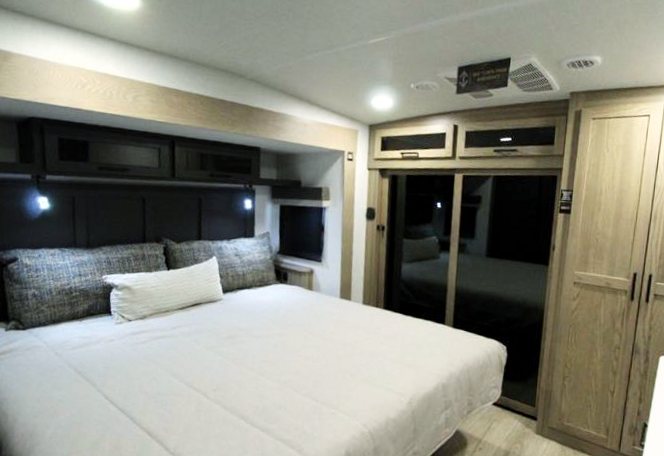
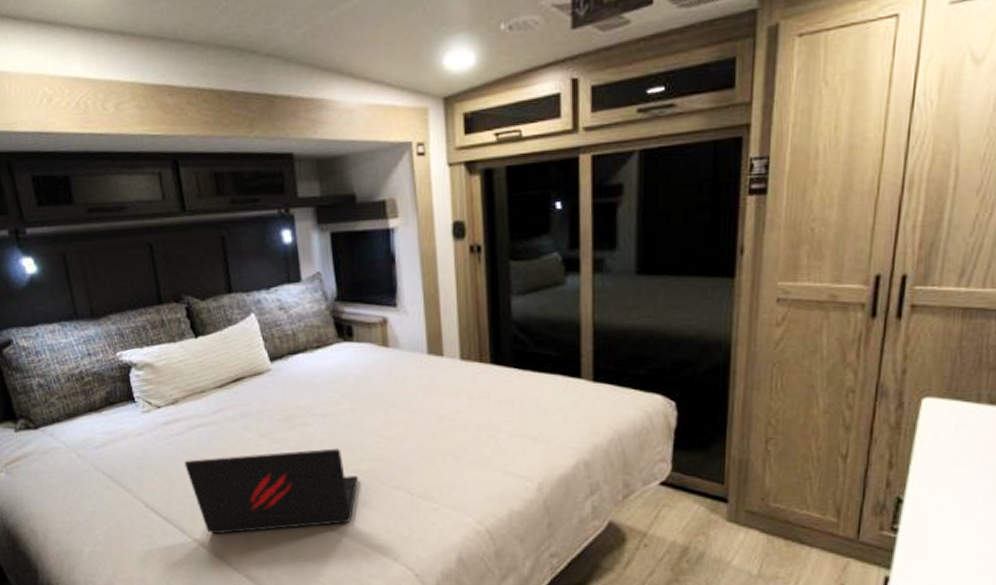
laptop: none [143,362,279,425] -> present [184,448,359,535]

